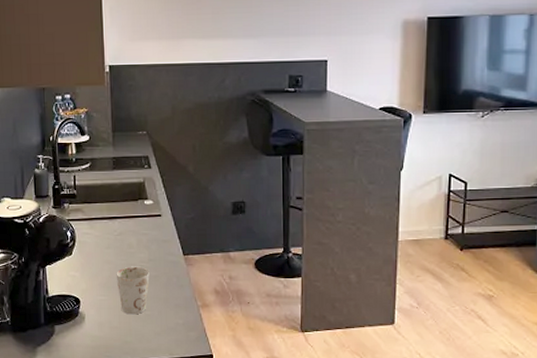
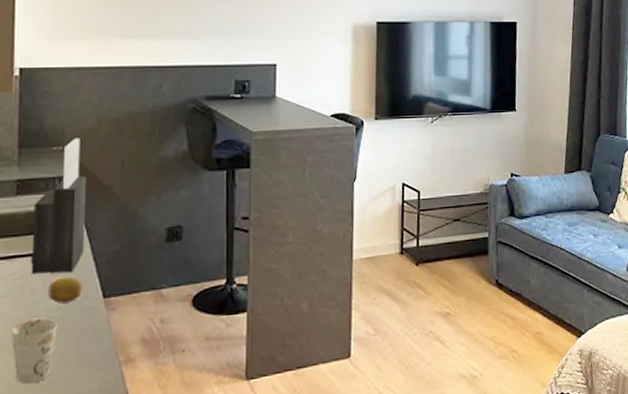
knife block: none [127,124,167,234] -> present [31,137,87,274]
fruit: none [141,236,167,257] -> present [48,276,82,304]

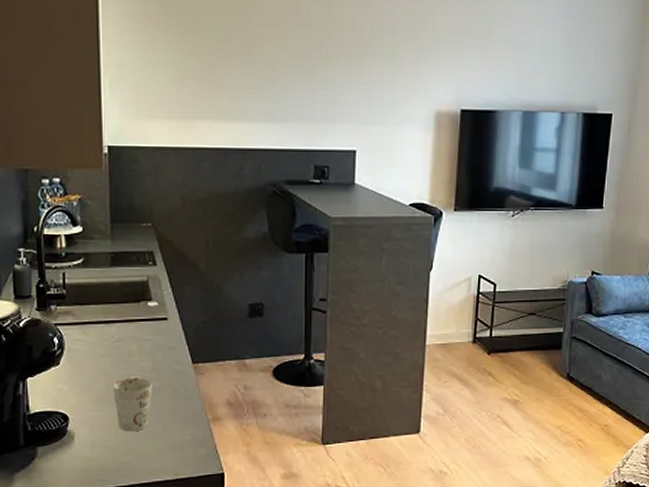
knife block: present [31,137,87,274] -> none [127,215,175,339]
fruit: present [48,276,82,304] -> none [143,342,173,365]

